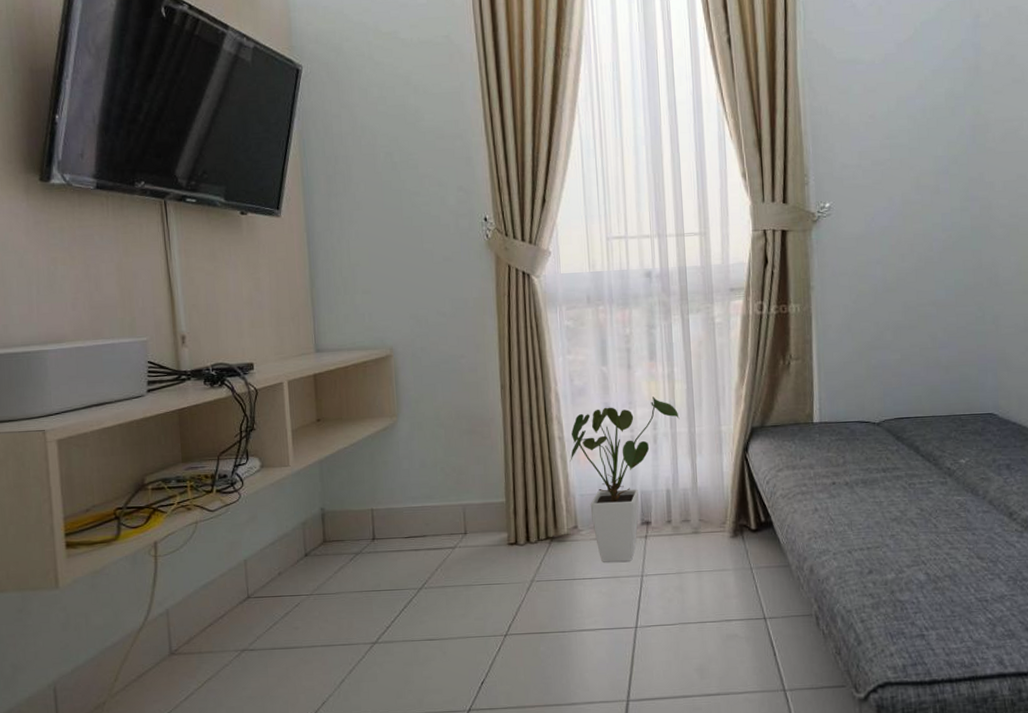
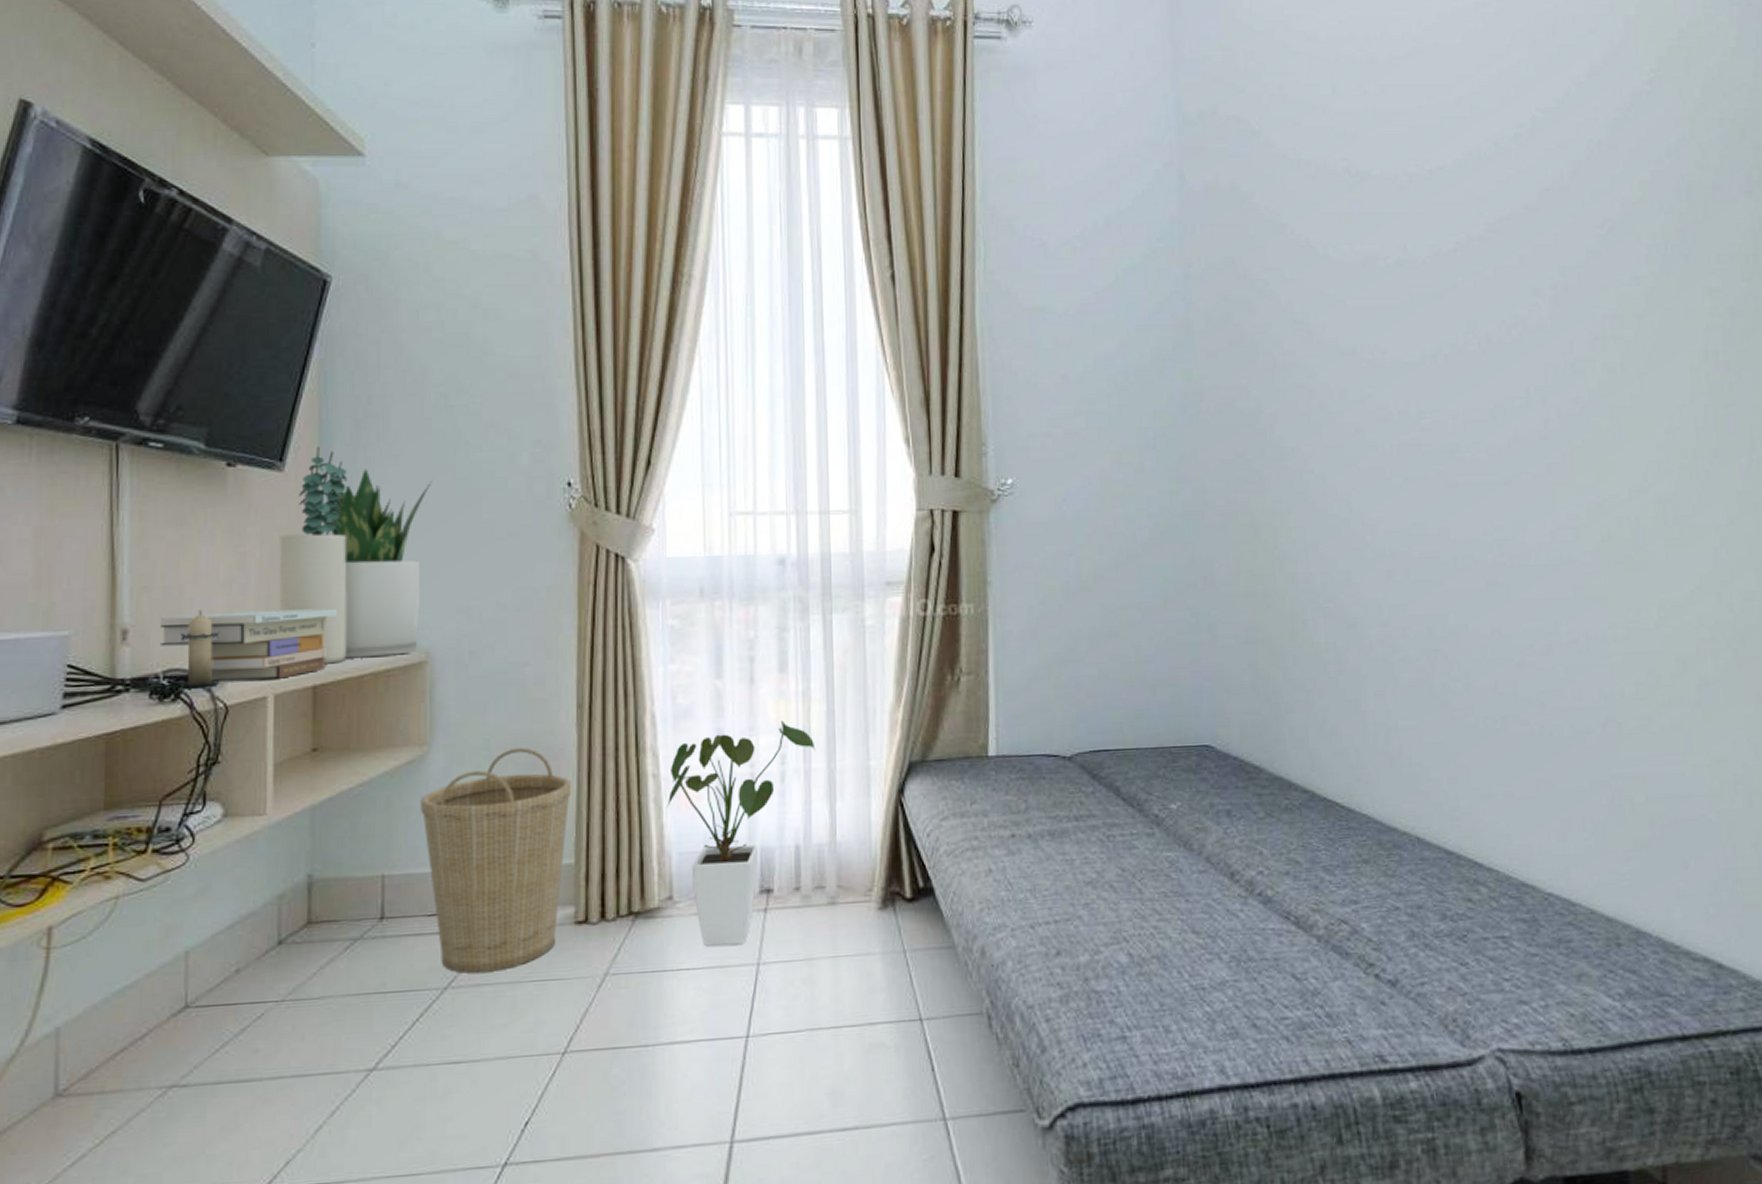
books: none [206,317,326,372] -> present [160,608,337,681]
candle: none [220,320,249,378] -> present [179,610,220,689]
vase: none [281,197,335,358] -> present [278,447,348,664]
planter: none [313,213,386,354] -> present [328,469,432,659]
basket: none [394,418,501,578] -> present [420,748,572,974]

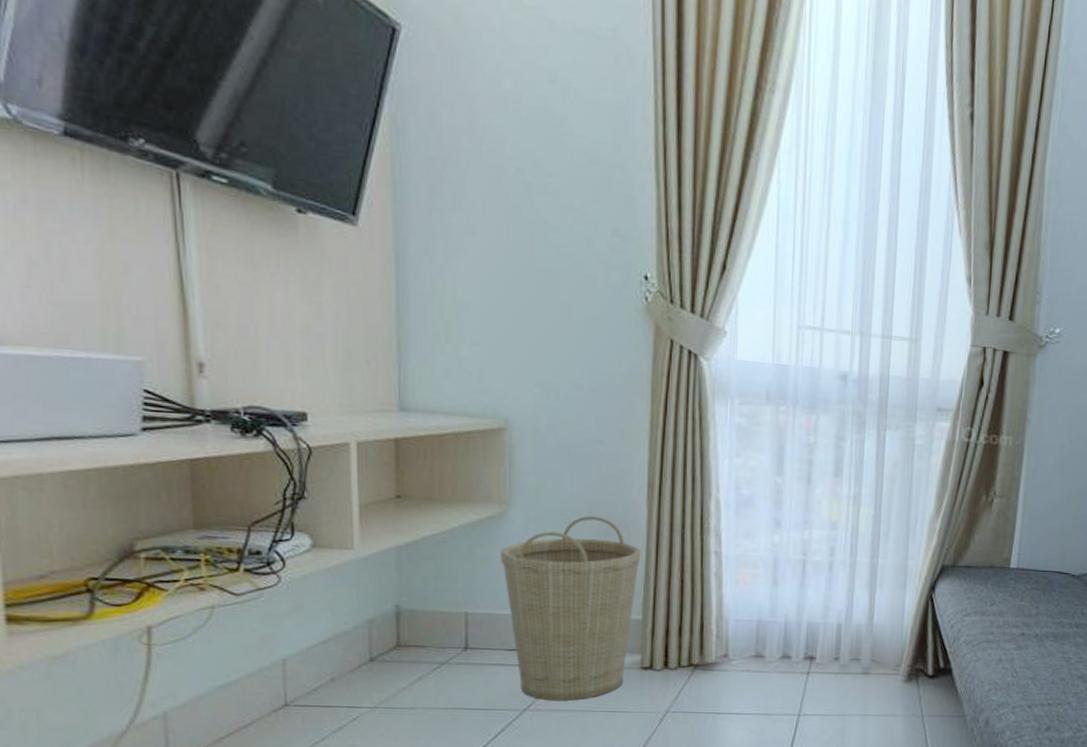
books: present [160,608,337,681] -> none [238,355,416,428]
candle: present [179,610,220,689] -> none [257,353,300,429]
vase: present [278,447,348,664] -> none [355,205,427,420]
planter: present [328,469,432,659] -> none [404,235,510,420]
house plant: present [667,720,816,946] -> none [726,518,862,698]

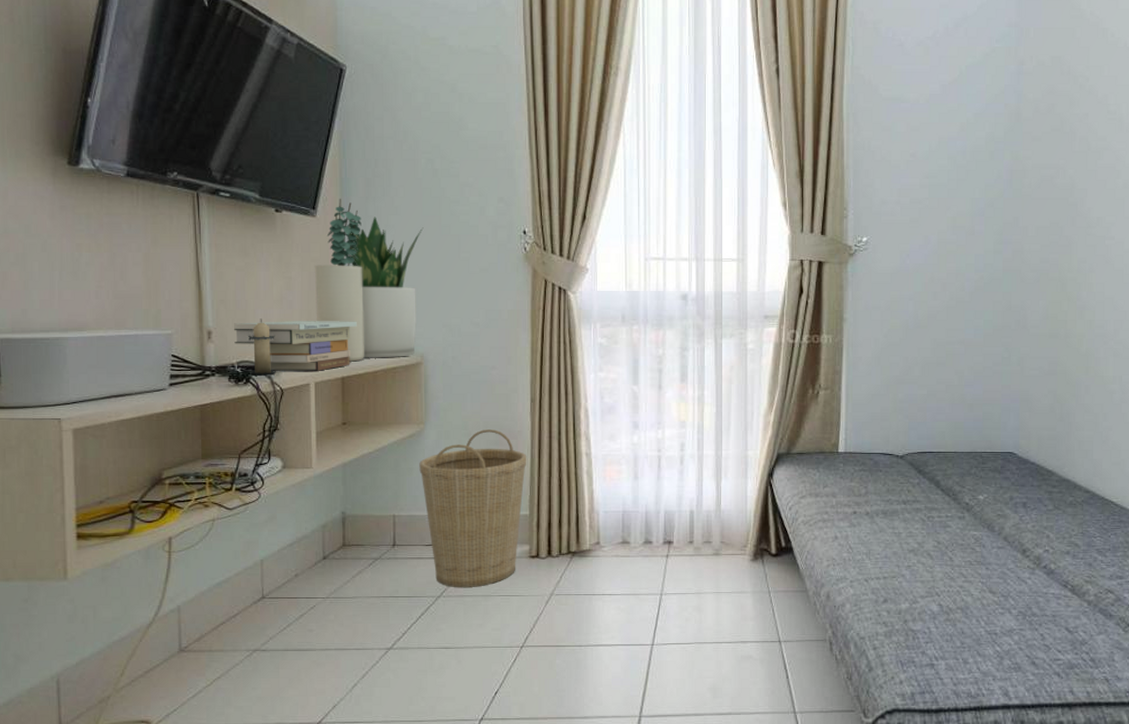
books: none [238,355,416,428] -> present [234,321,357,371]
candle: none [257,353,300,429] -> present [247,318,276,376]
vase: none [355,205,427,420] -> present [314,199,364,362]
planter: none [404,235,510,420] -> present [349,217,424,358]

